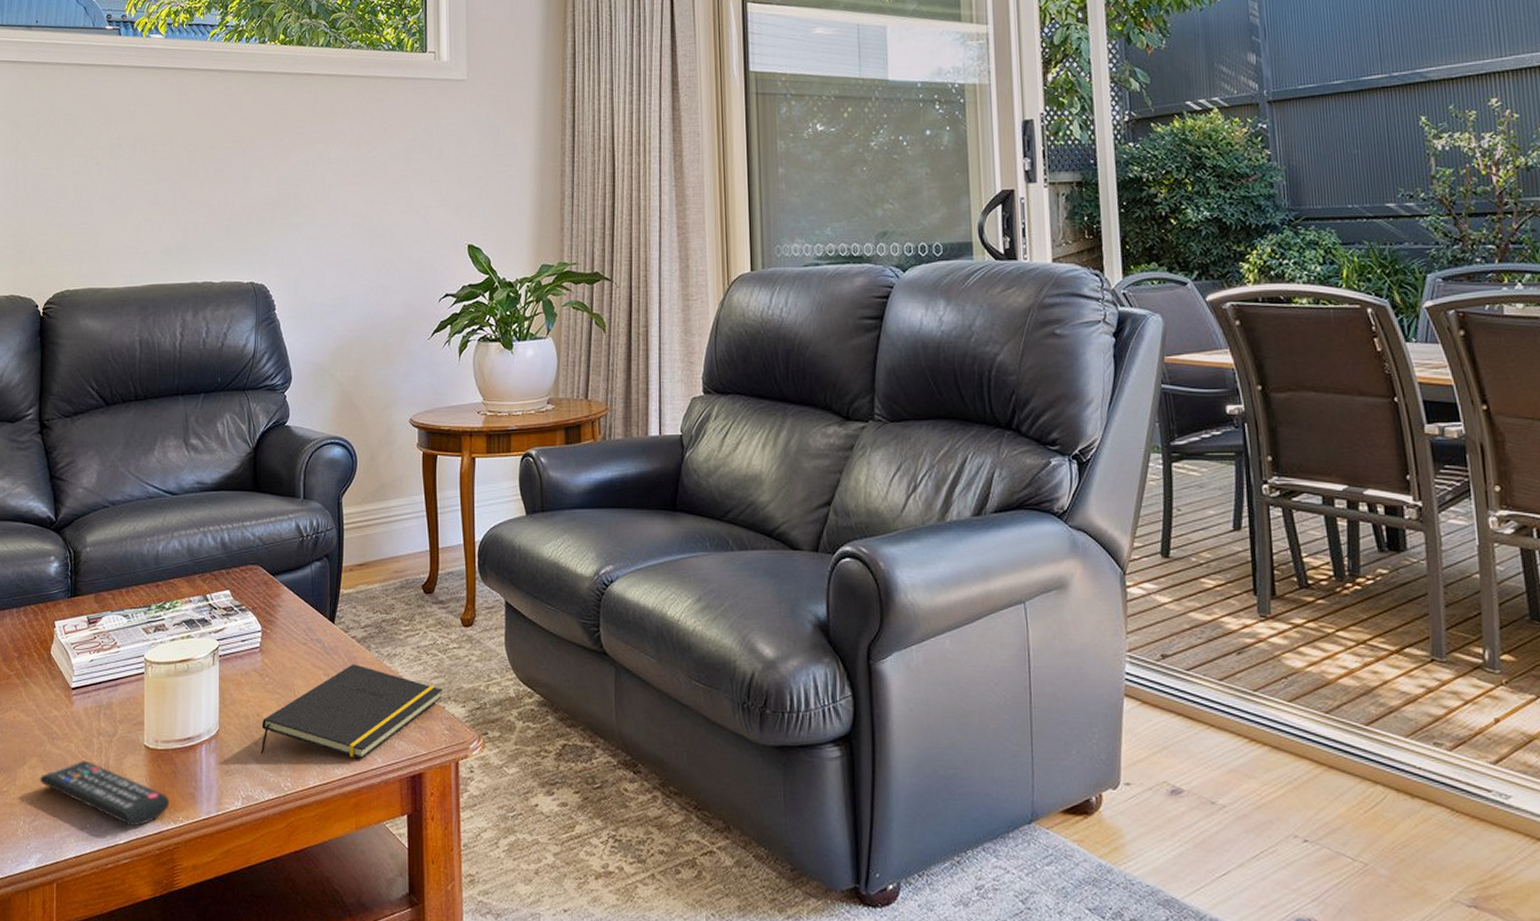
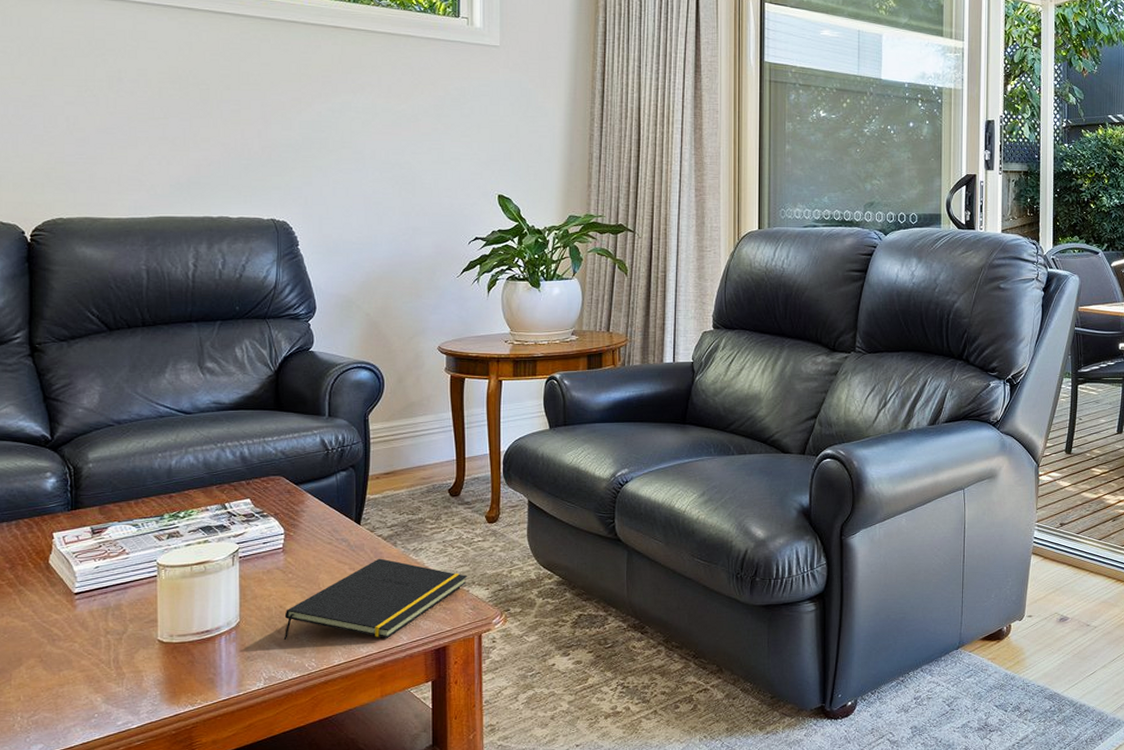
remote control: present [39,760,170,827] -> none [39,657,187,712]

